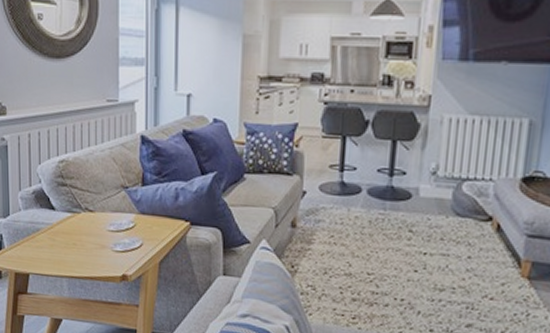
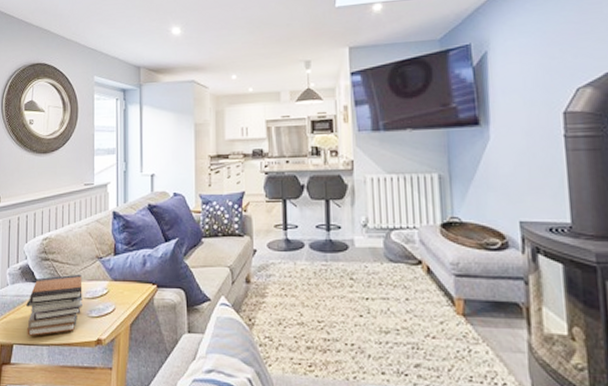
book stack: none [42,203,106,267] -> present [26,274,83,337]

